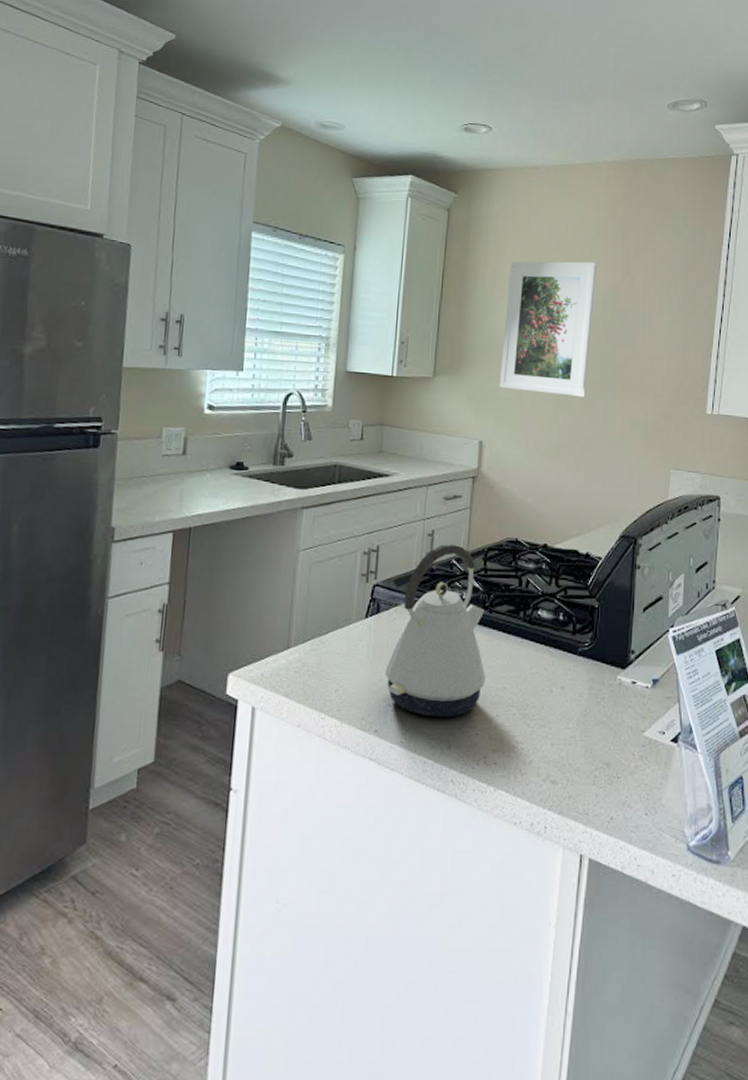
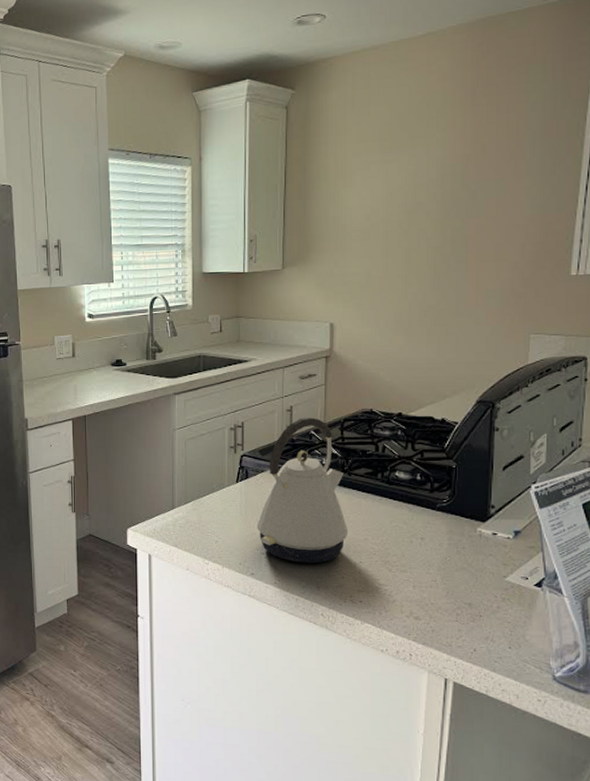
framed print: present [499,261,597,397] -> none [347,136,444,273]

